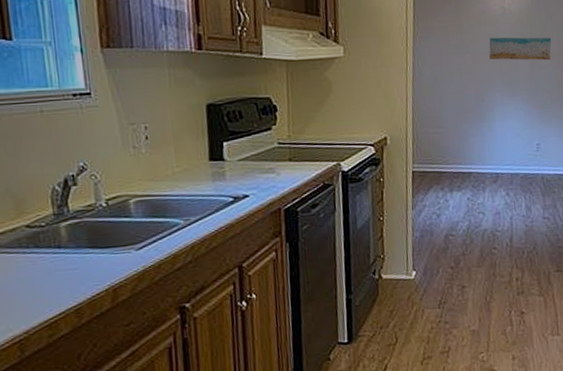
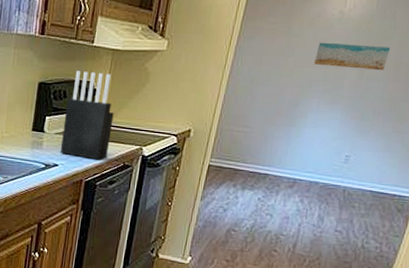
knife block: none [244,86,304,184] -> present [60,71,114,160]

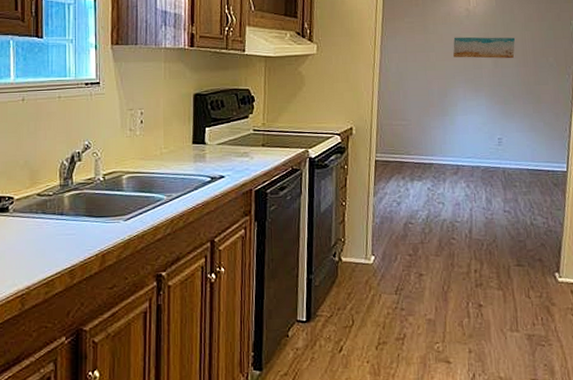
knife block: present [60,71,114,160] -> none [224,79,275,167]

